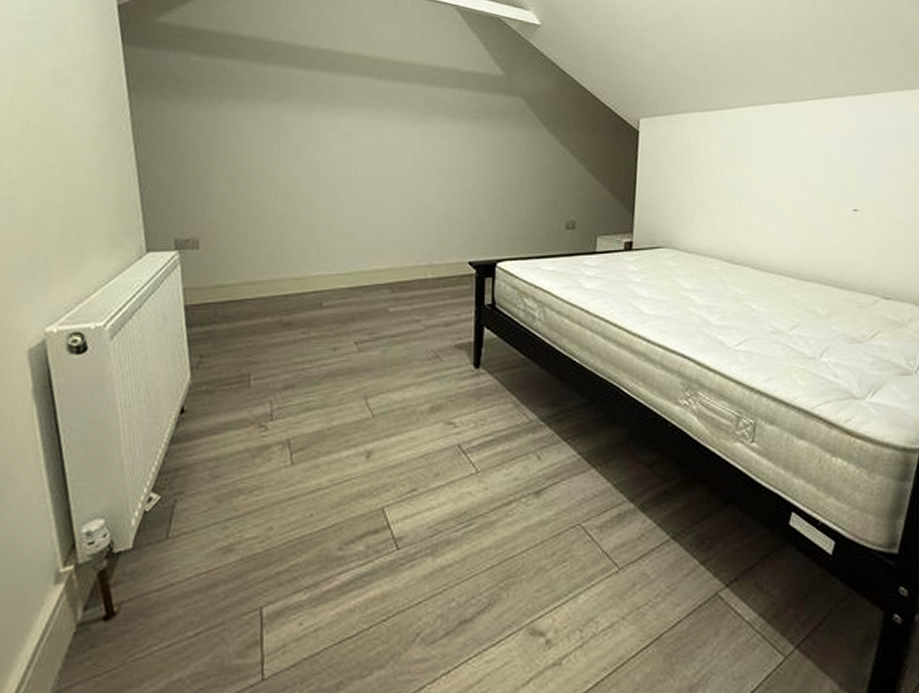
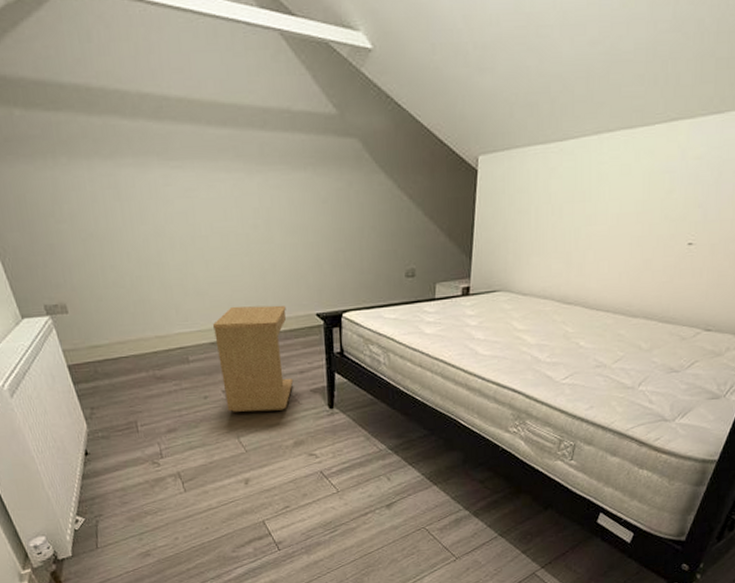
side table: none [354,250,437,369] -> present [212,305,294,412]

